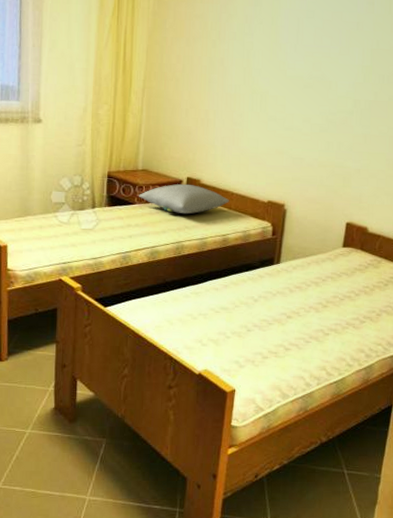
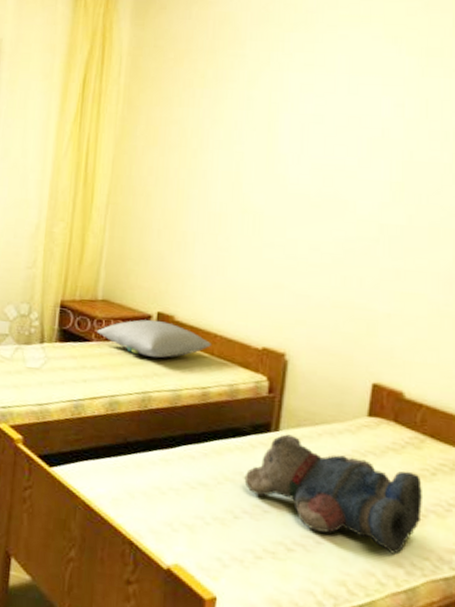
teddy bear: none [255,265,379,344] -> present [244,434,424,554]

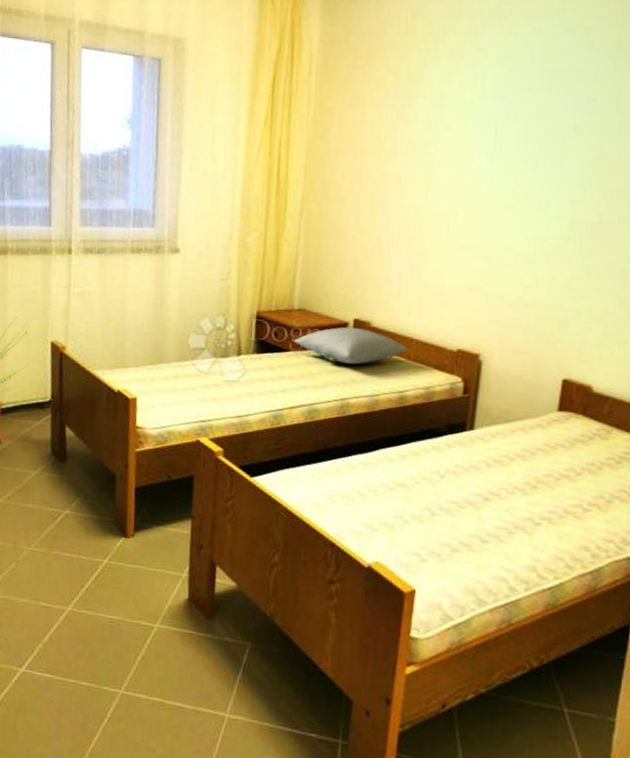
teddy bear: present [244,434,424,554] -> none [441,432,609,539]

